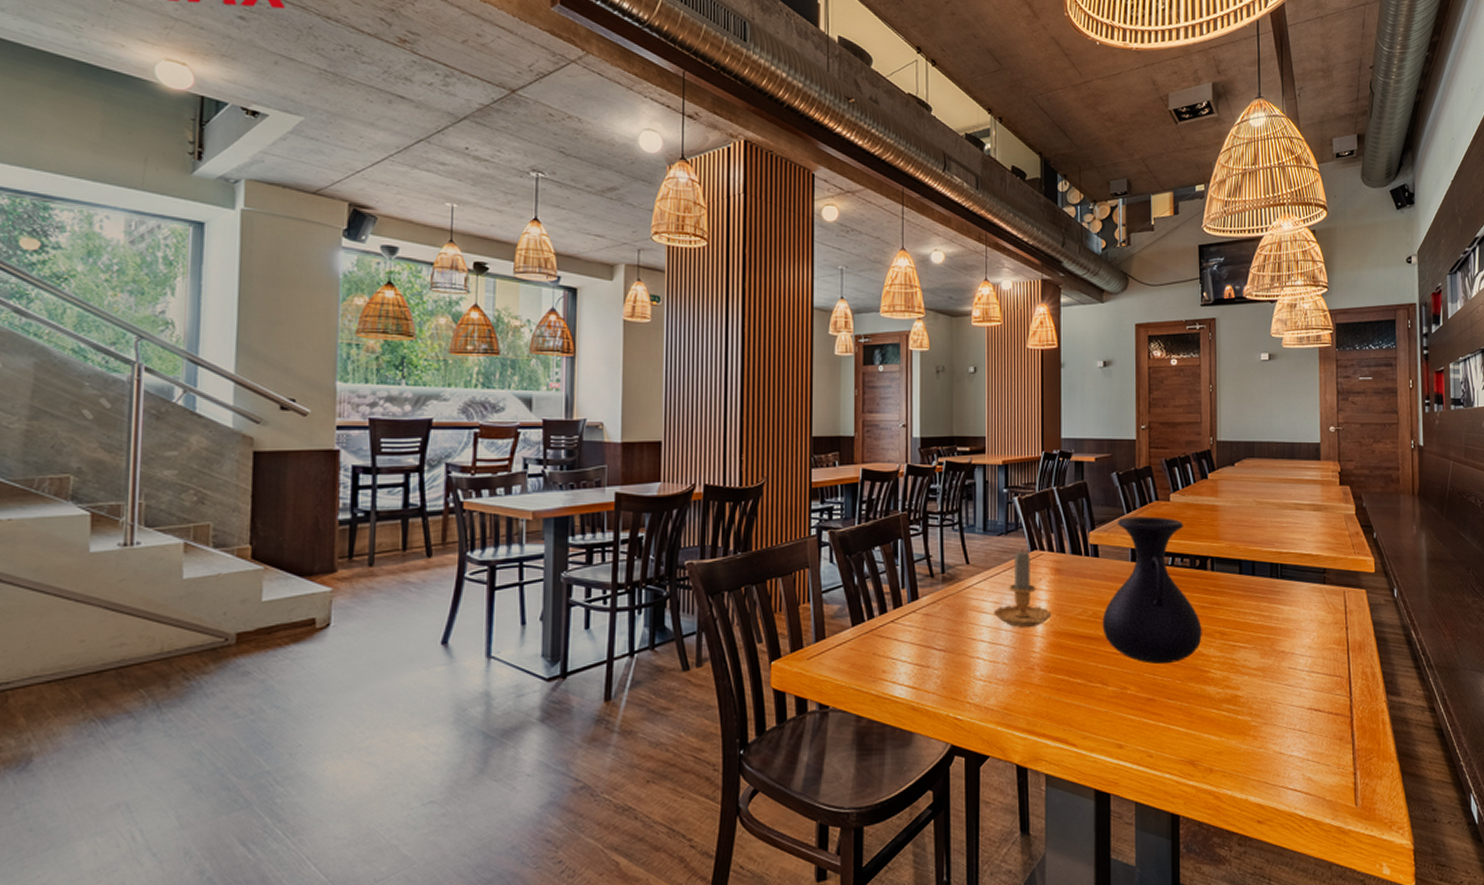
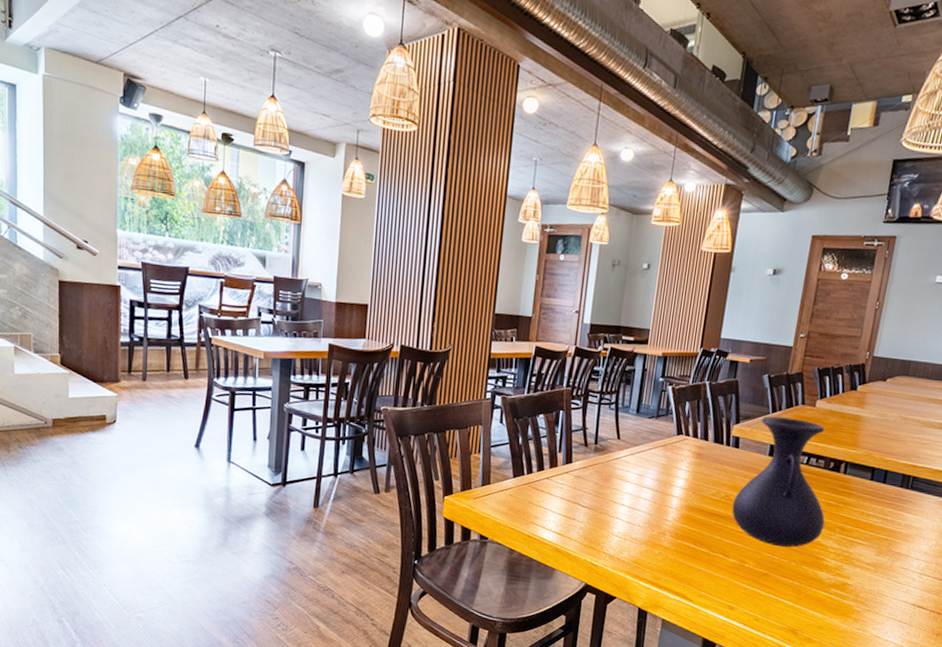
candle: present [993,549,1052,627] -> none [636,432,688,500]

